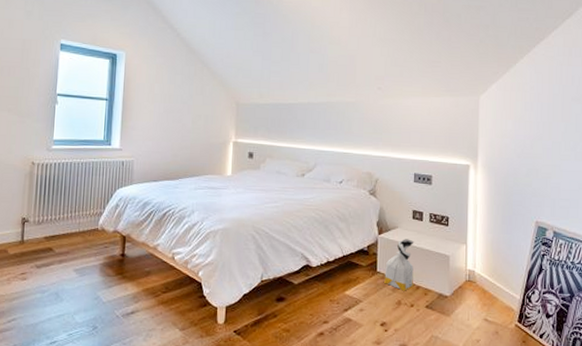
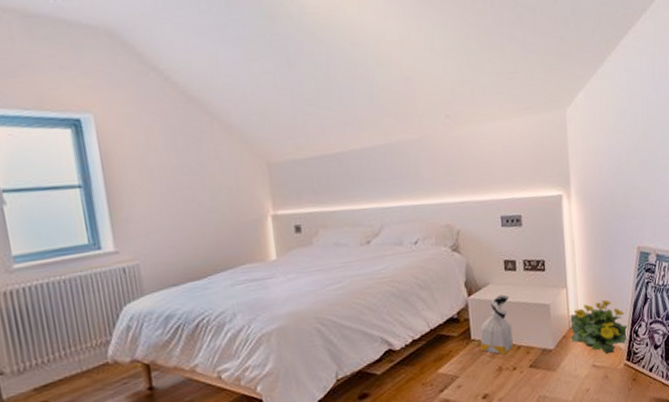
flowering plant: none [467,262,523,312] -> present [570,300,629,354]

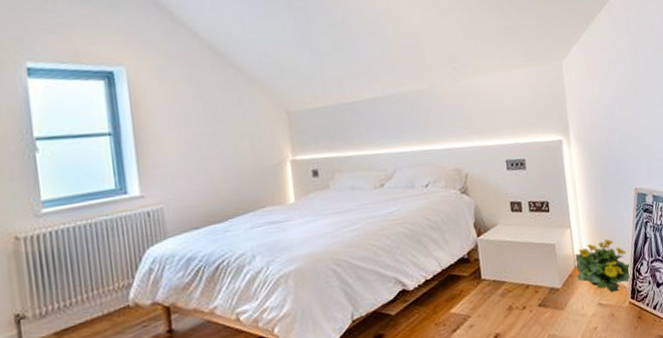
bag: present [480,294,515,355] -> none [490,235,523,294]

